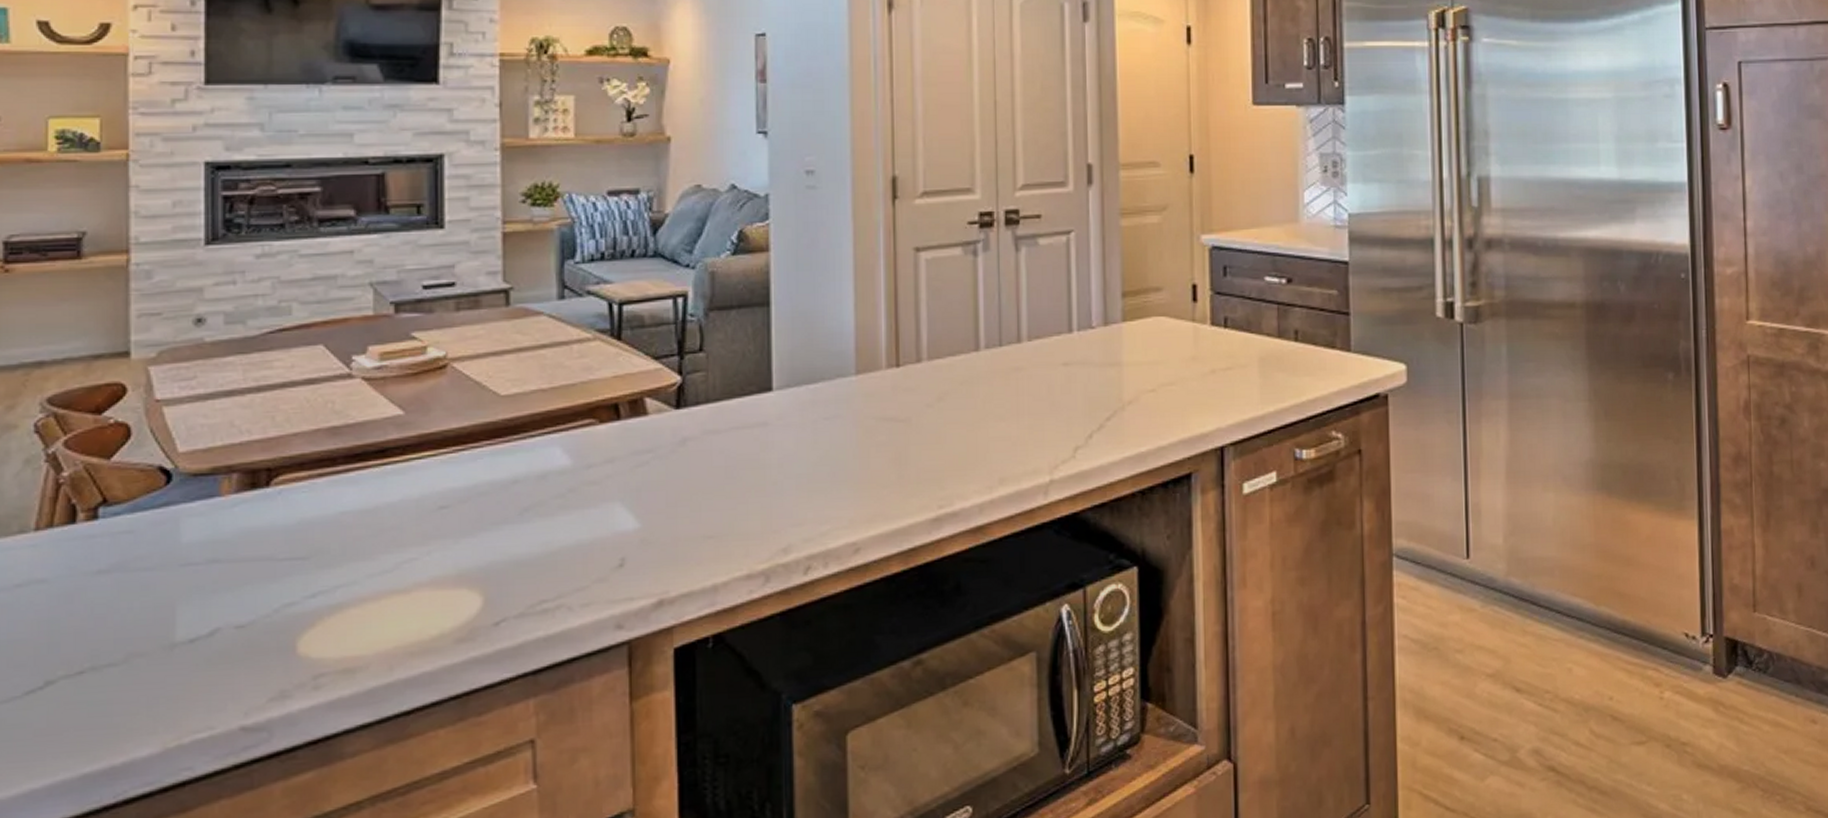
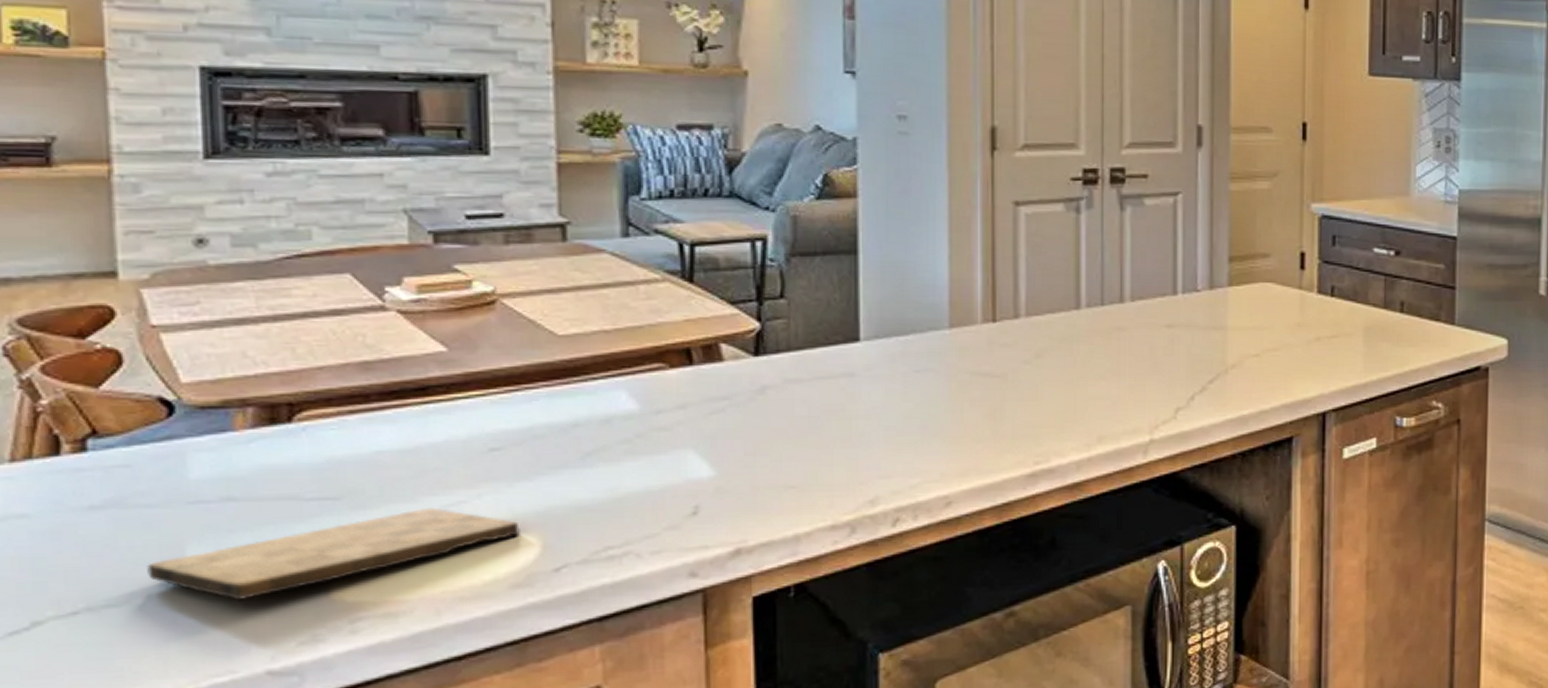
cutting board: none [143,565,464,659] -> present [147,507,520,601]

